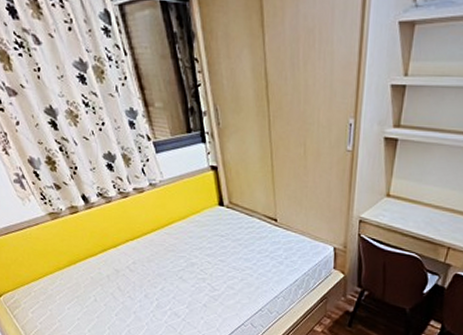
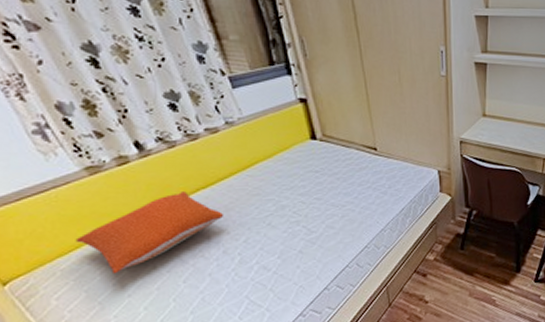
pillow: none [43,241,146,301] -> present [75,191,224,275]

